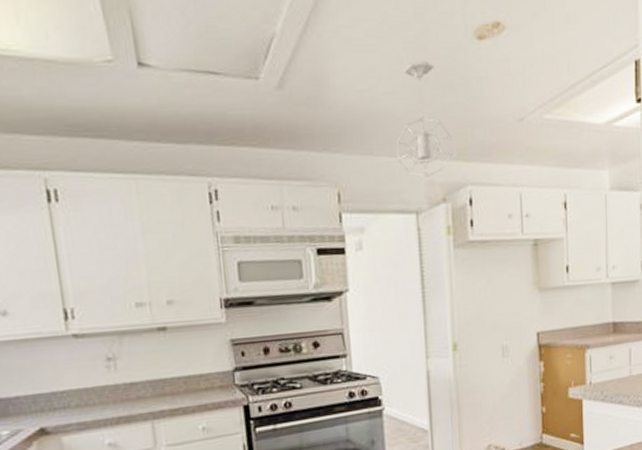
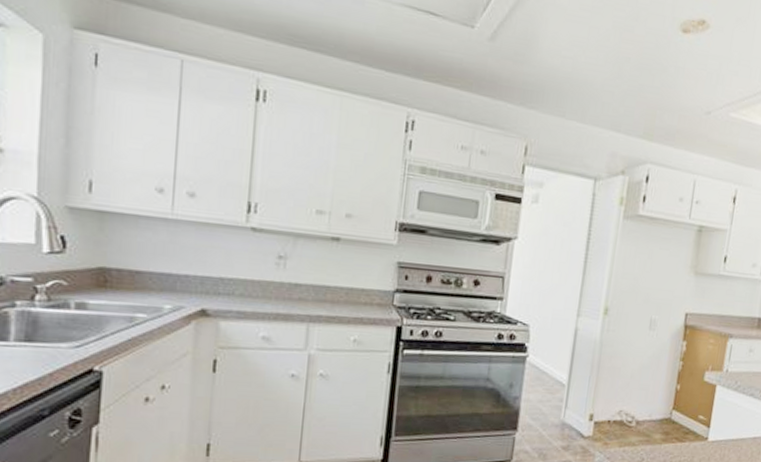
pendant light: present [396,61,453,178] -> none [586,41,641,149]

